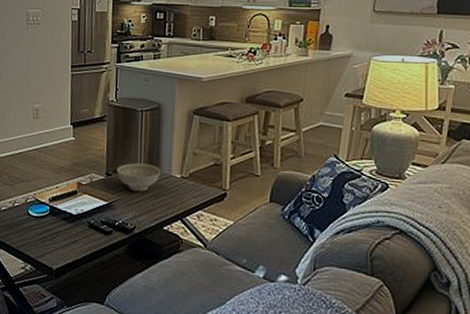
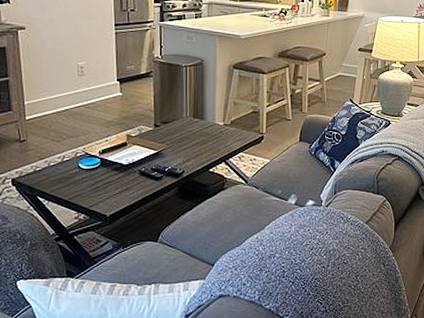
decorative bowl: present [117,163,161,192] -> none [164,114,206,140]

